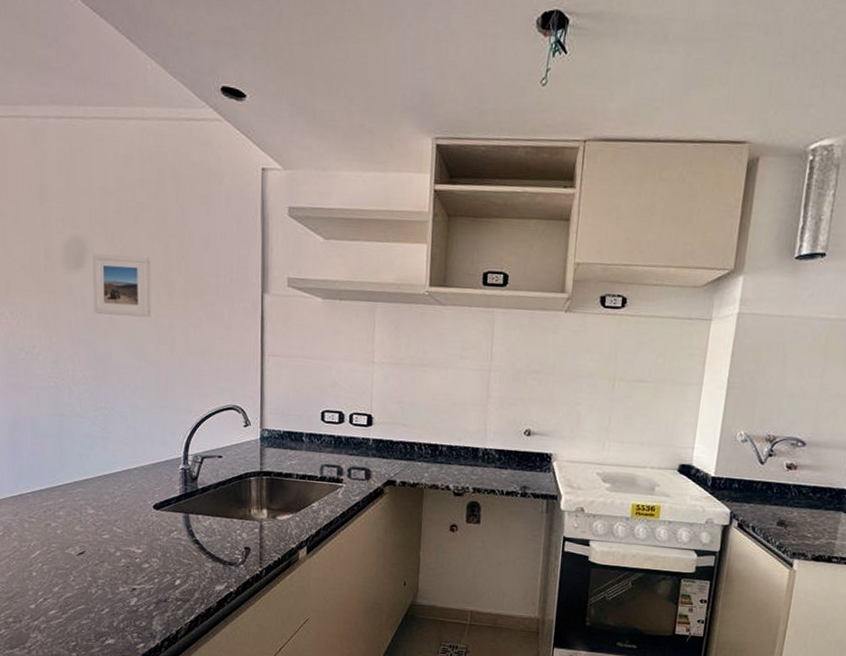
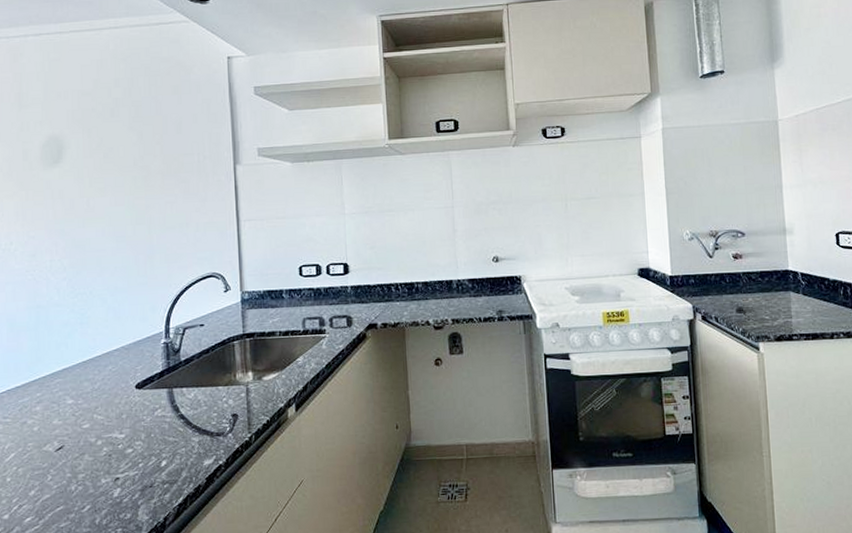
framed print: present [92,254,151,318] -> none [69,145,128,204]

